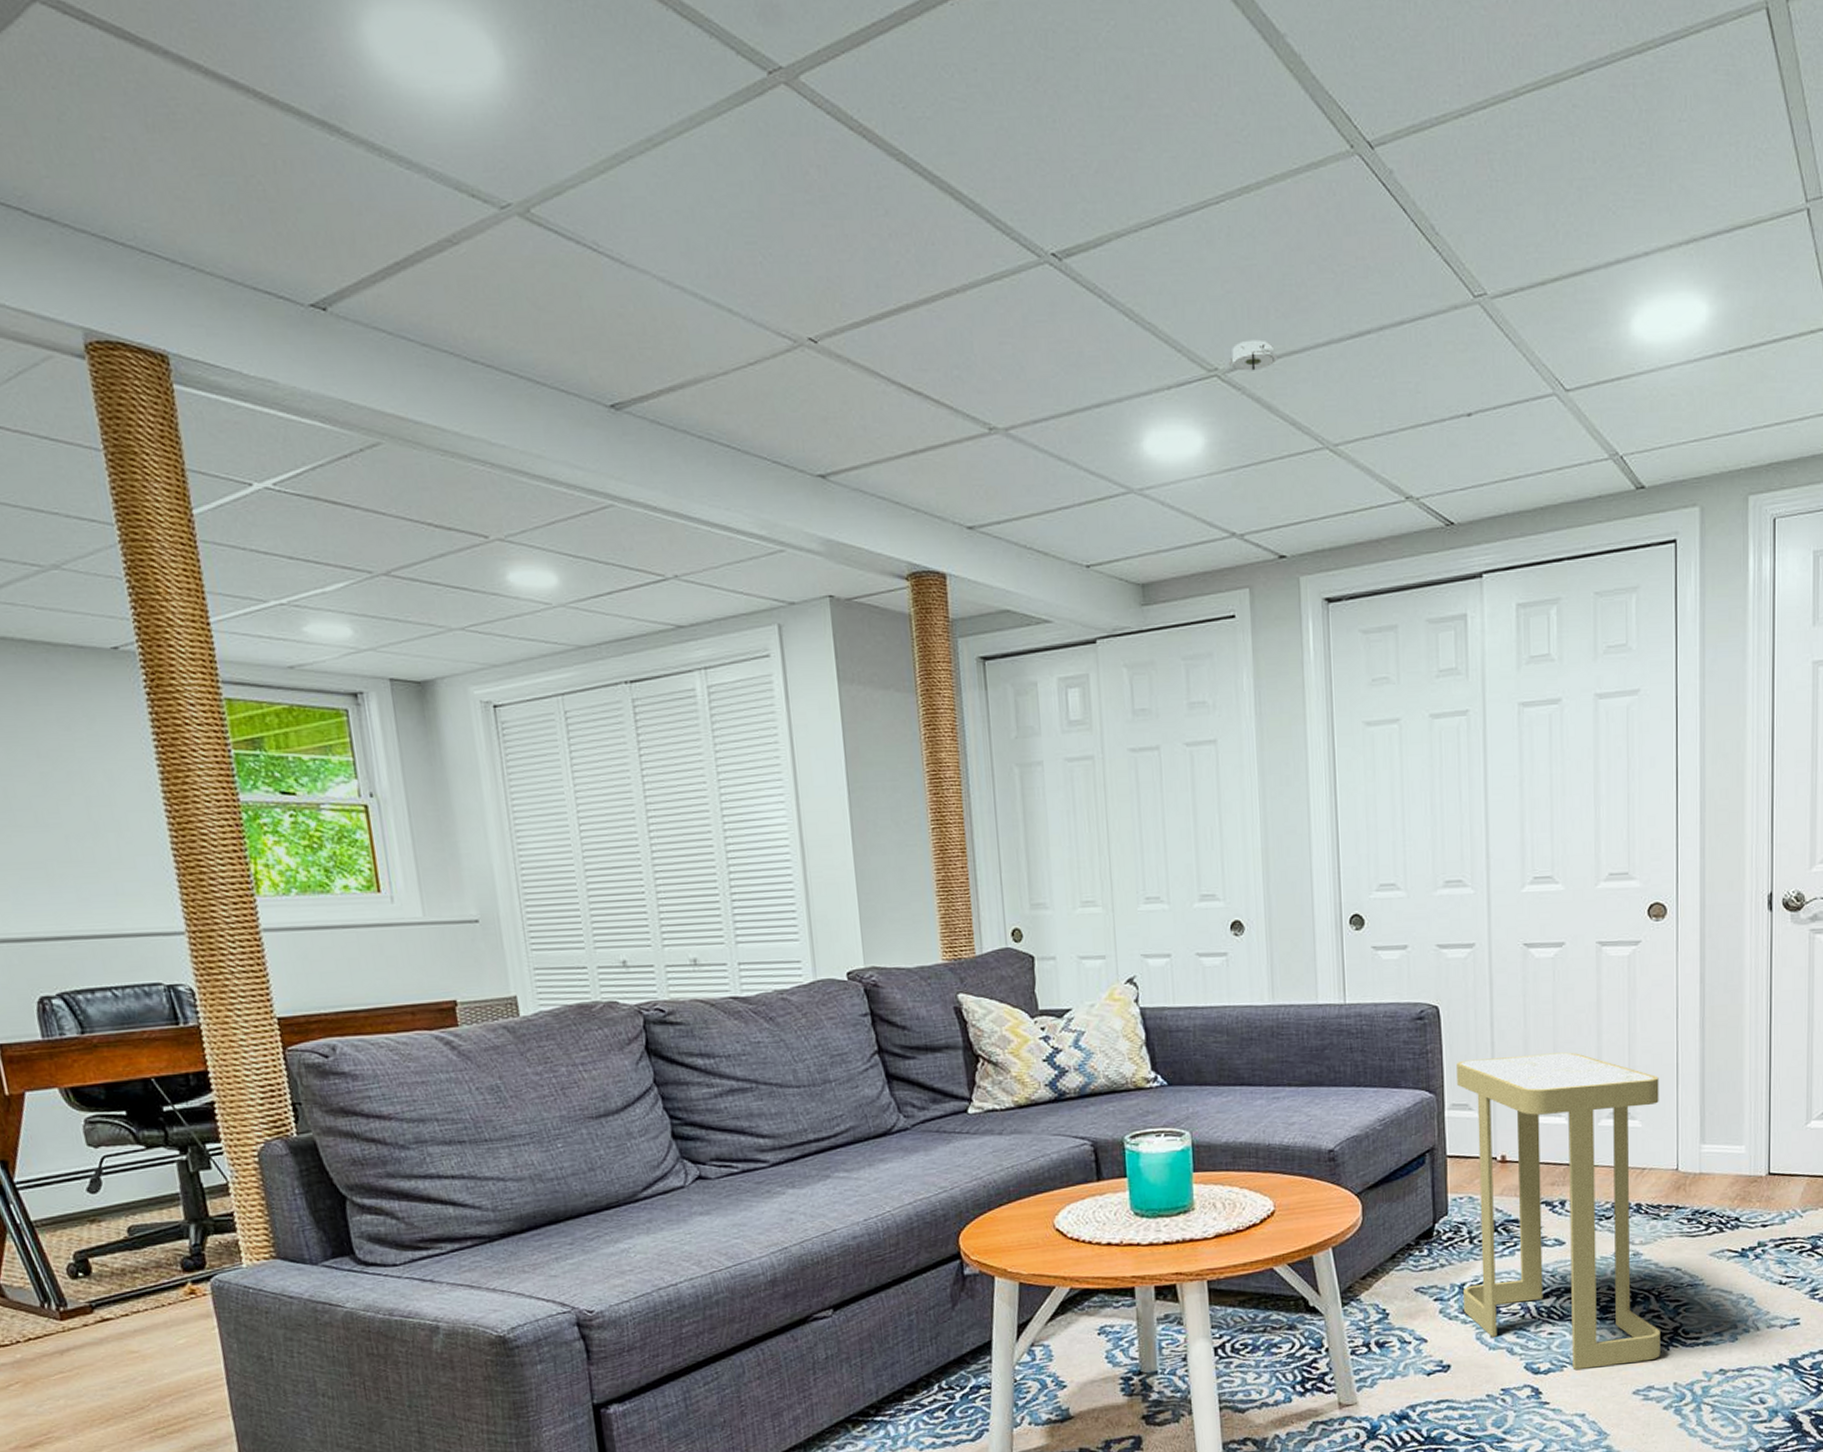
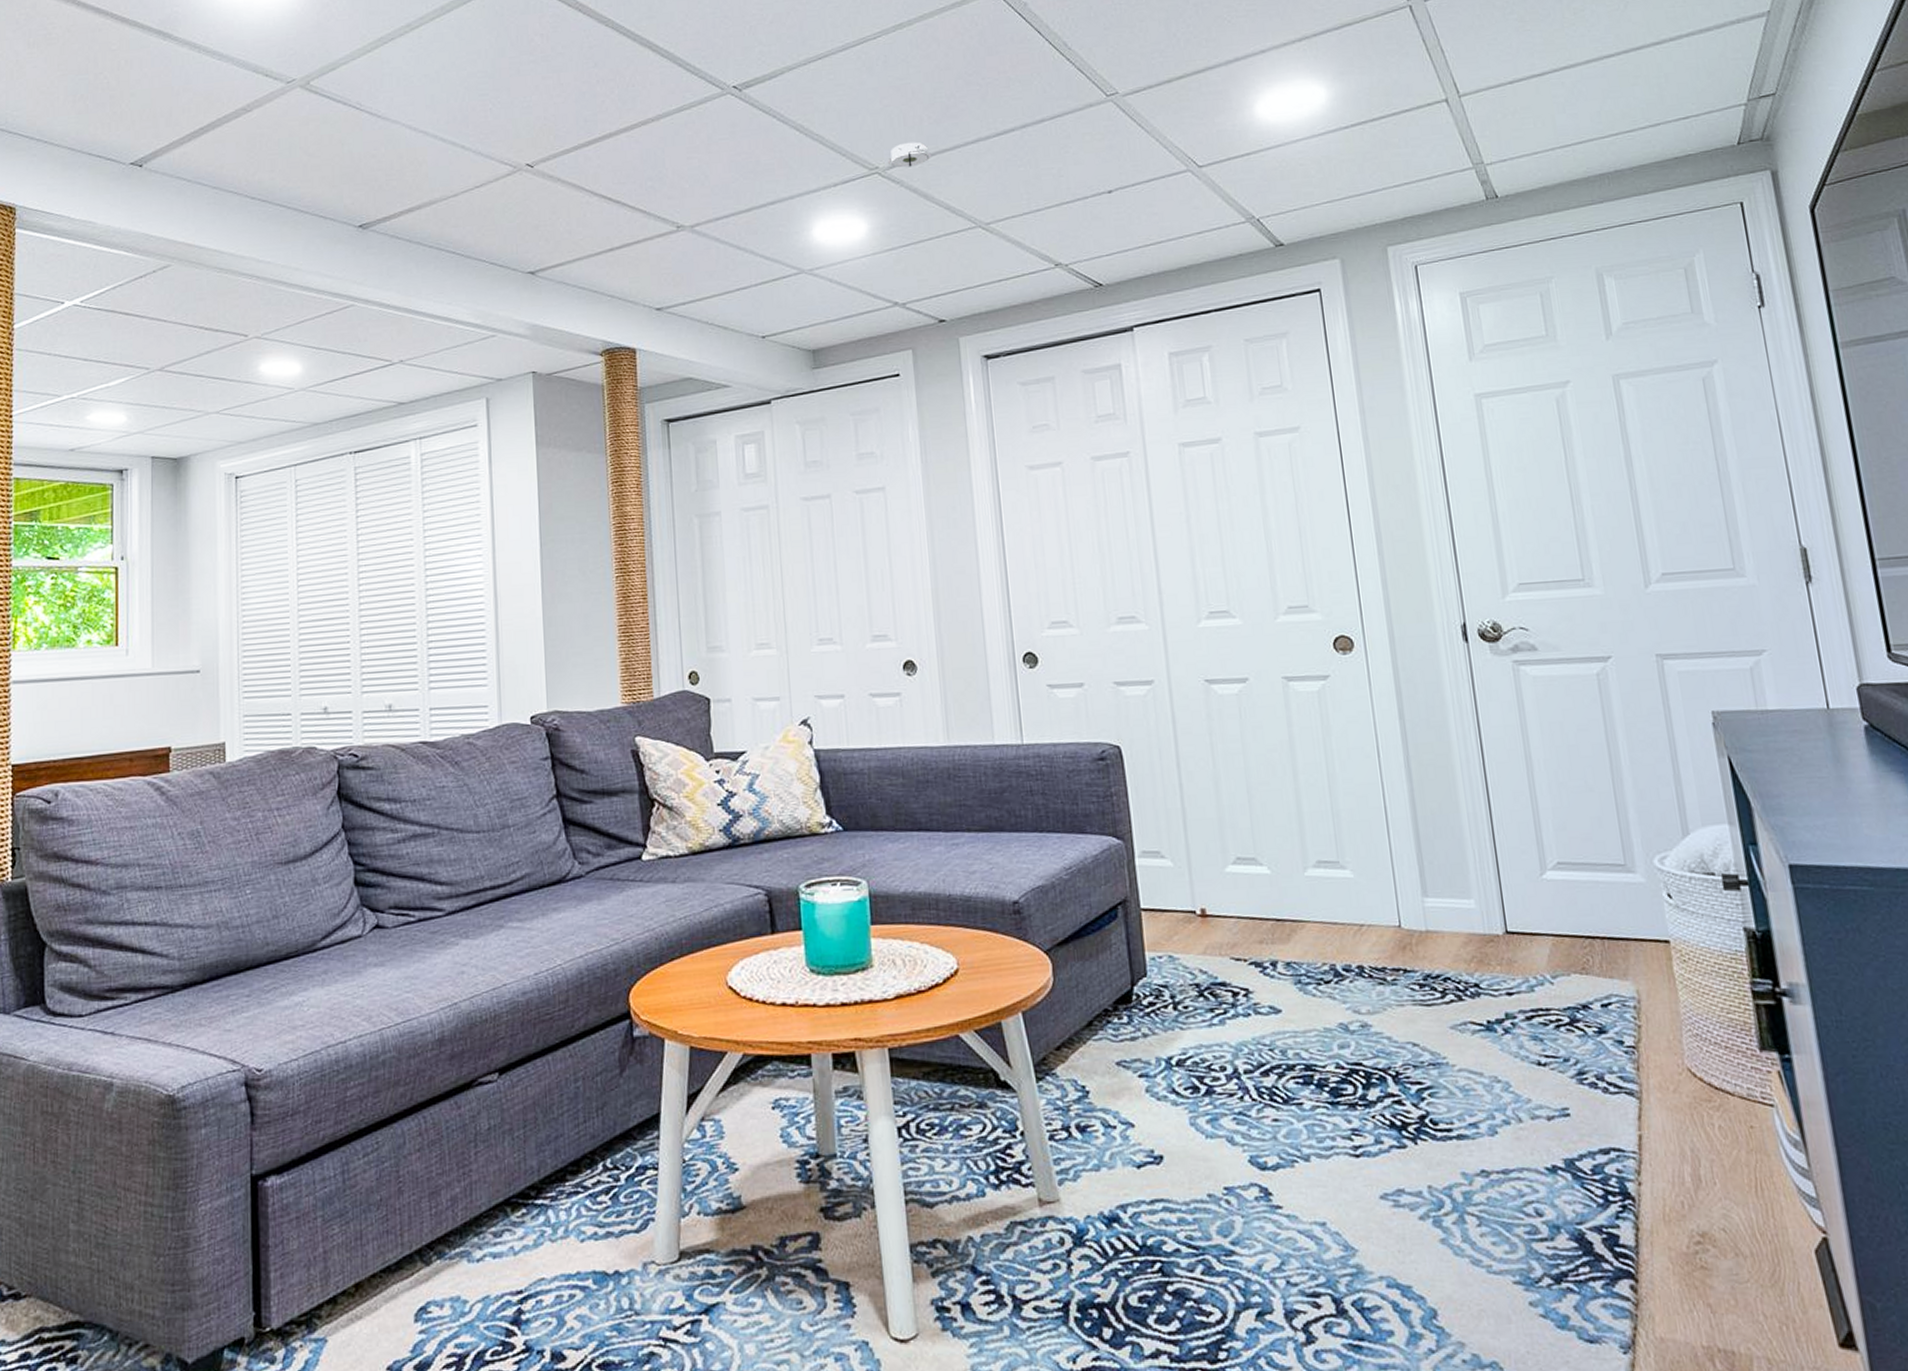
side table: present [1457,1052,1661,1370] -> none [1144,794,1408,1166]

